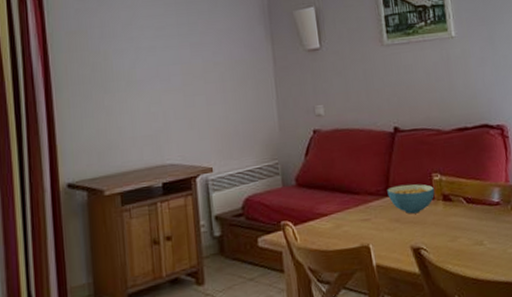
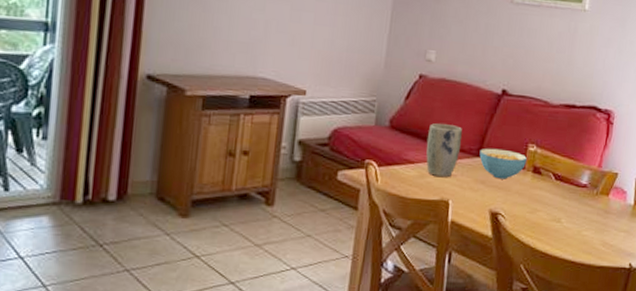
plant pot: none [334,171,369,225] -> present [426,123,463,178]

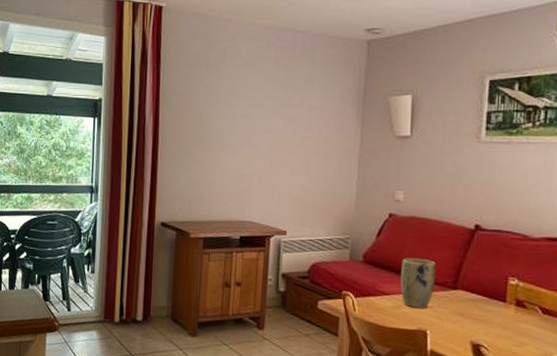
cereal bowl: present [479,148,528,179] -> none [455,281,509,312]

